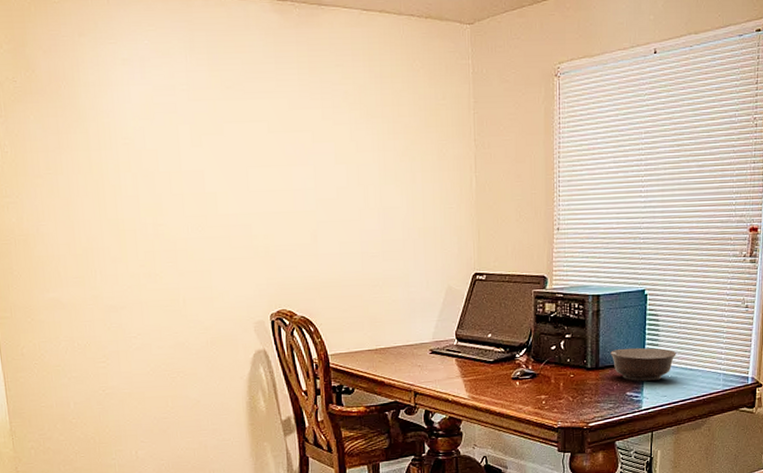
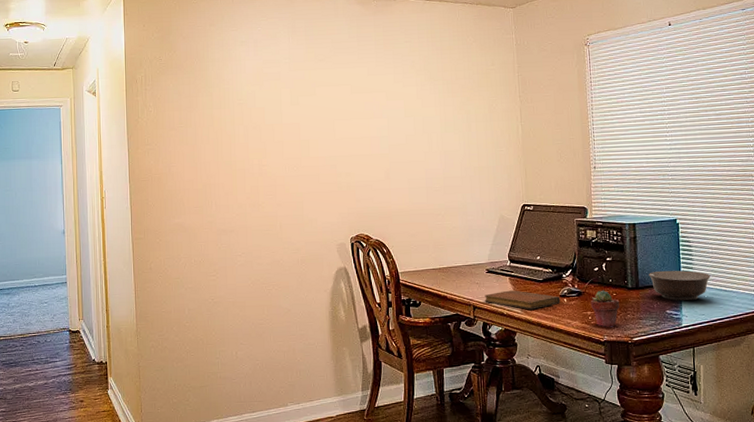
notebook: none [427,373,512,395] -> present [484,290,561,310]
potted succulent: none [545,371,577,413] -> present [590,290,620,327]

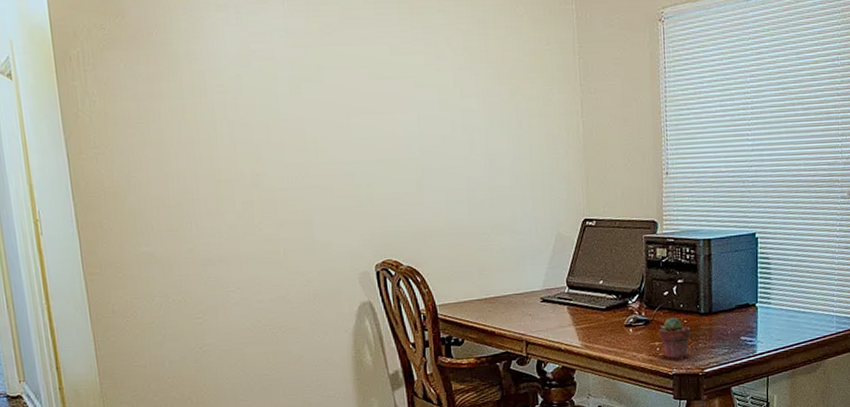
notebook: present [484,290,561,310] -> none [539,321,626,343]
bowl: present [649,270,711,301] -> none [723,291,789,326]

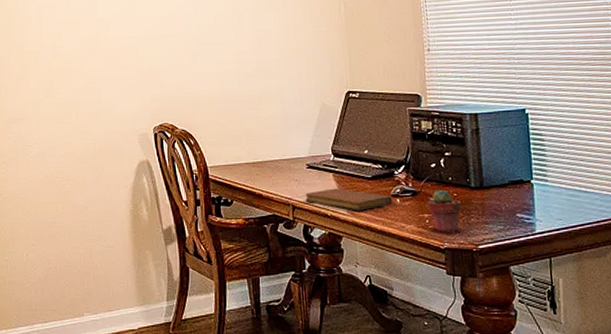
notebook: none [539,321,626,343] -> present [305,188,393,211]

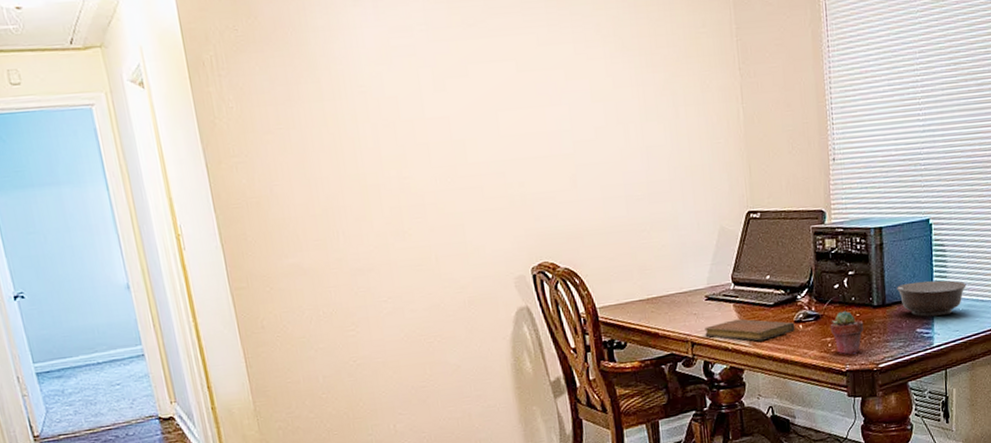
bowl: none [494,167,568,204] -> present [897,280,966,317]

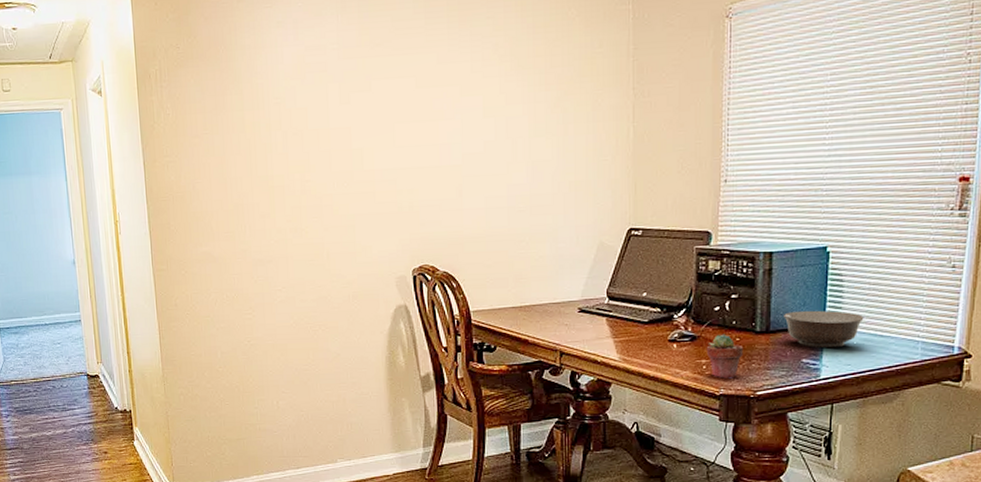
notebook: present [704,319,795,341] -> none [575,333,669,357]

